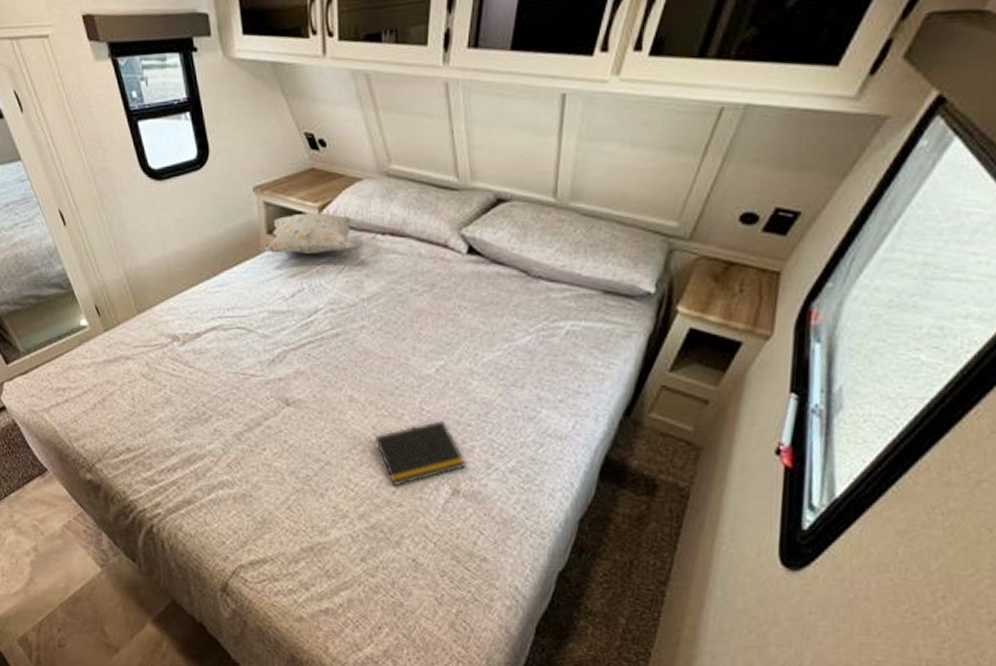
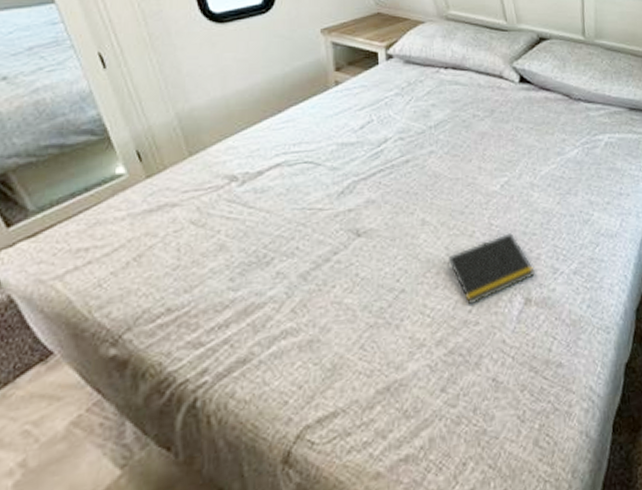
decorative pillow: present [264,212,356,254] -> none [333,51,421,89]

